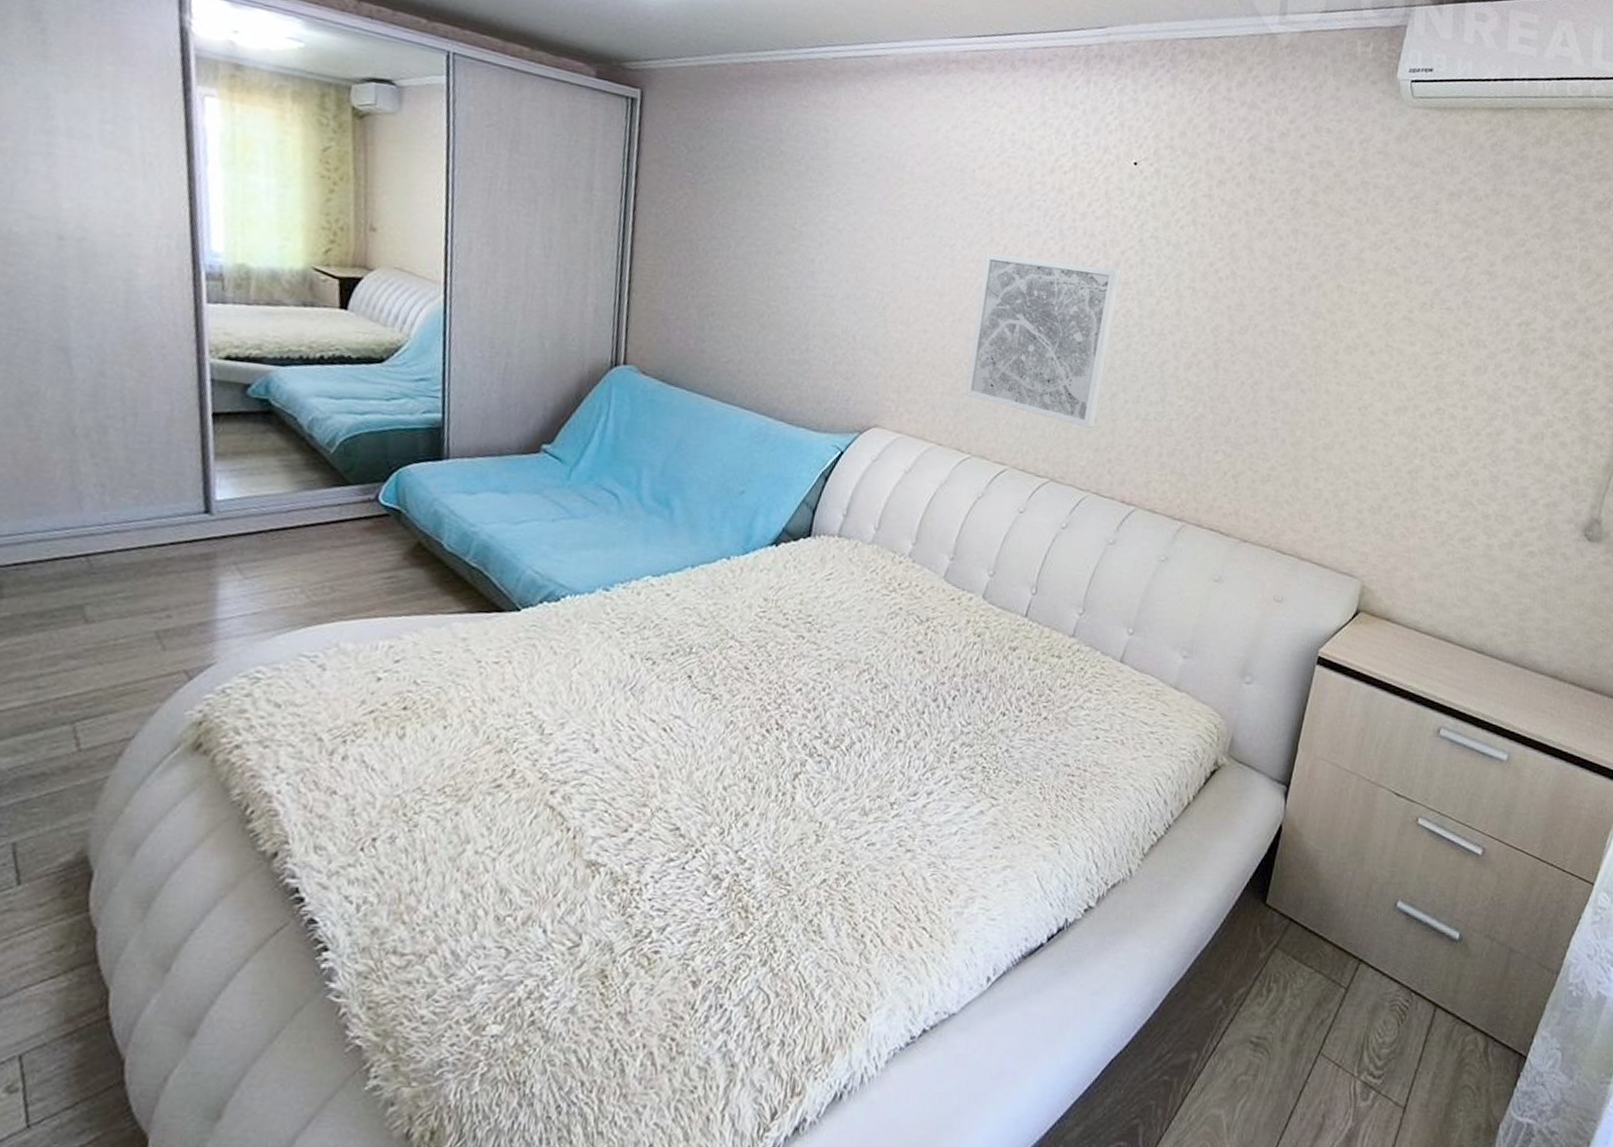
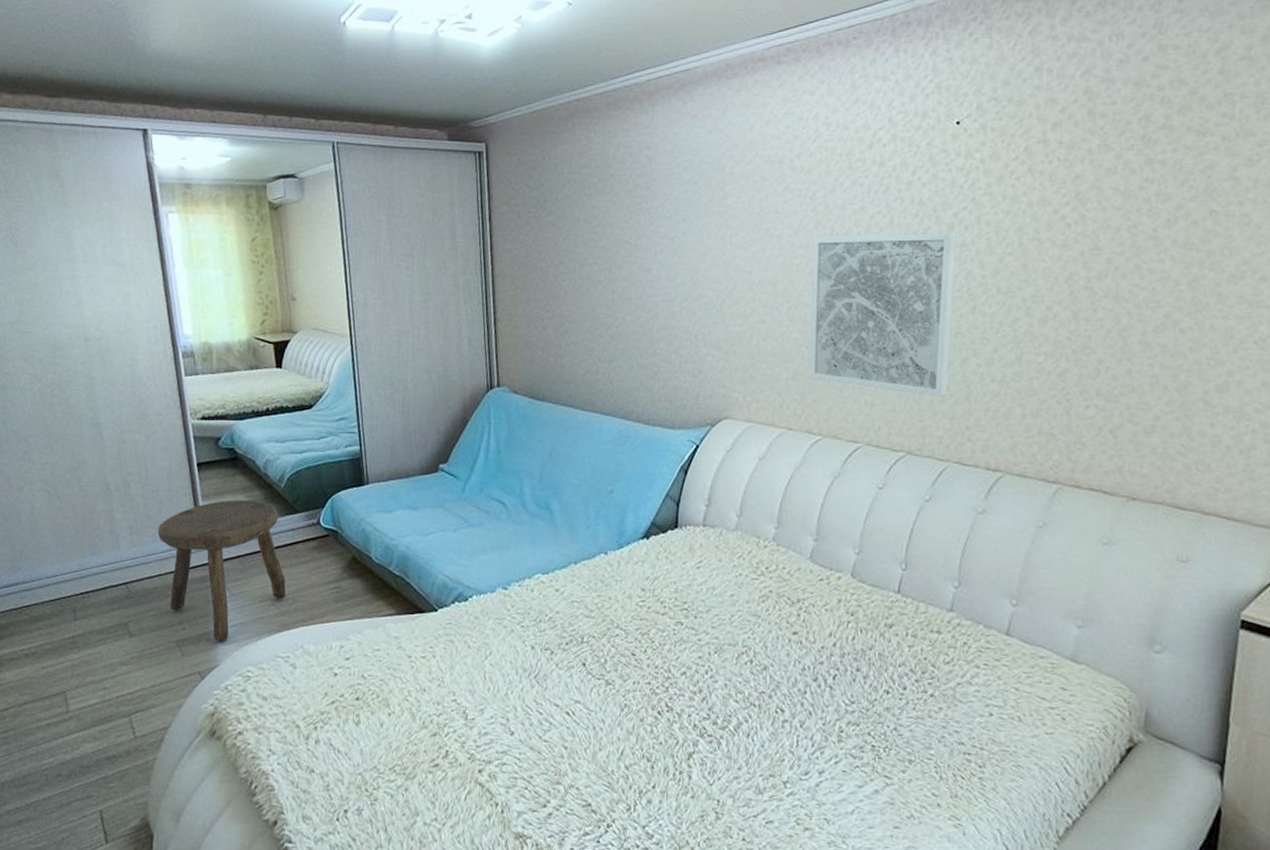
stool: none [143,462,324,634] -> present [157,500,287,641]

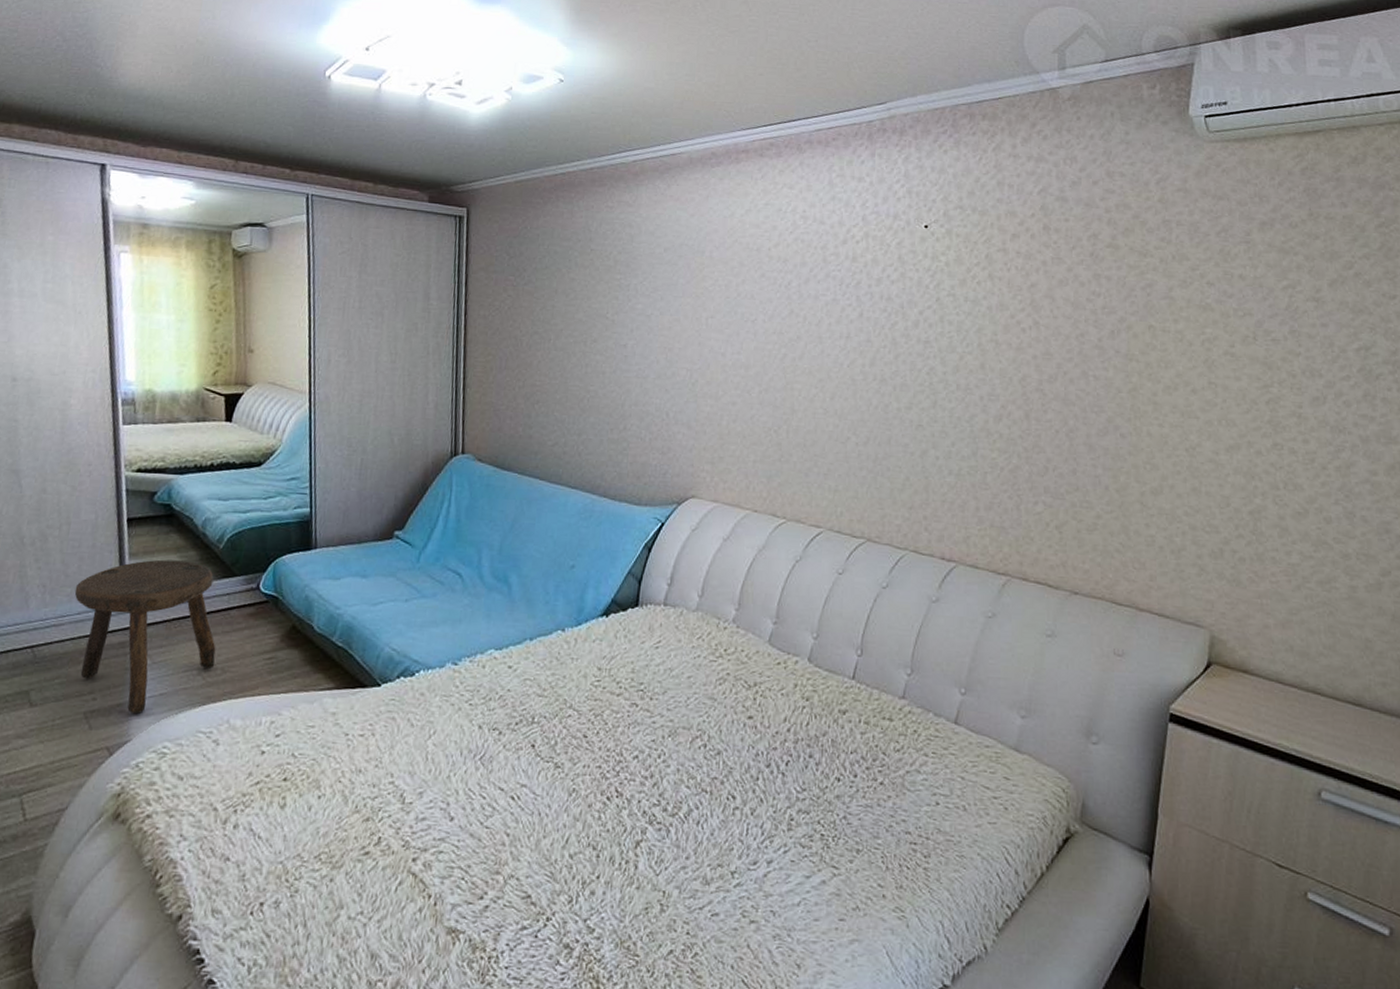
wall art: present [810,233,956,397] -> none [777,324,921,486]

